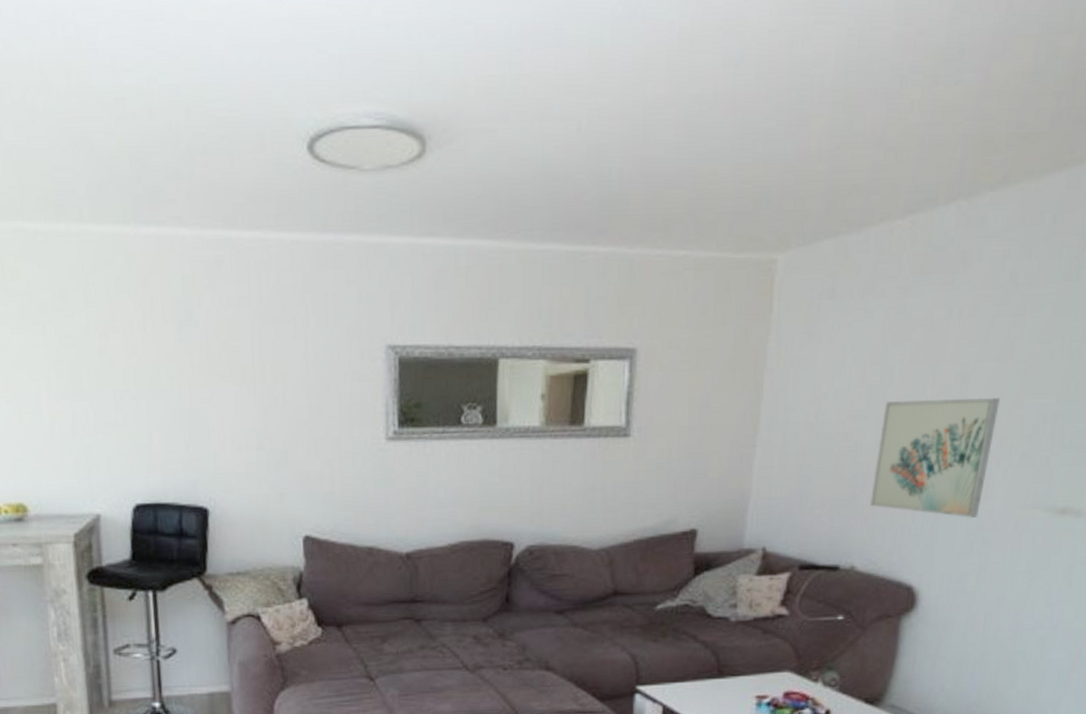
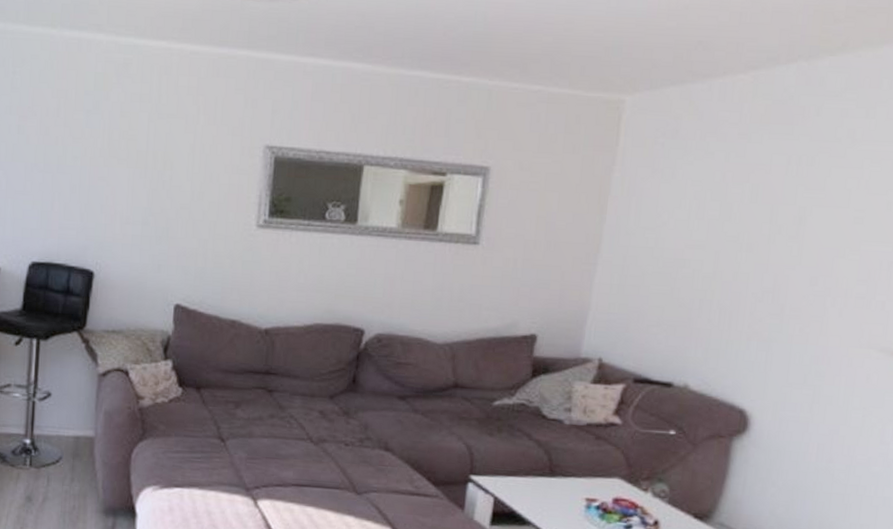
wall art: present [869,398,1000,518] -> none [705,235,836,351]

